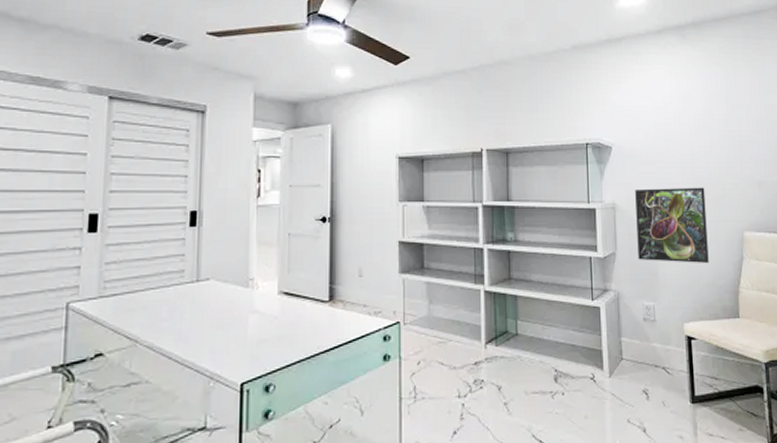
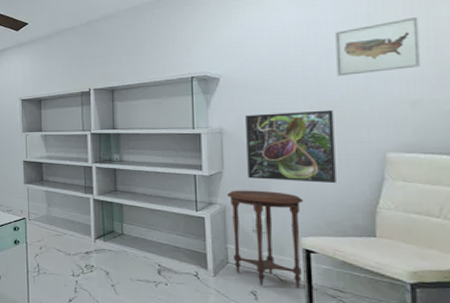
side table: none [620,273,685,382] -> present [227,190,304,288]
wall art: none [704,102,763,153] -> present [335,17,420,76]

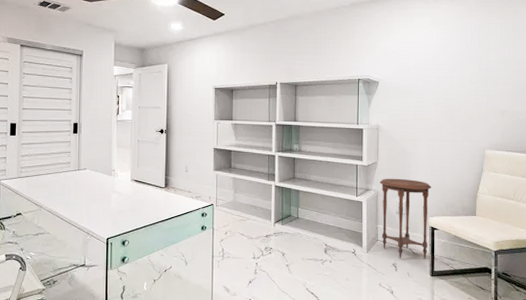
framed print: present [246,109,336,184] -> none [395,114,454,174]
wall art: present [335,17,420,76] -> none [458,47,508,88]

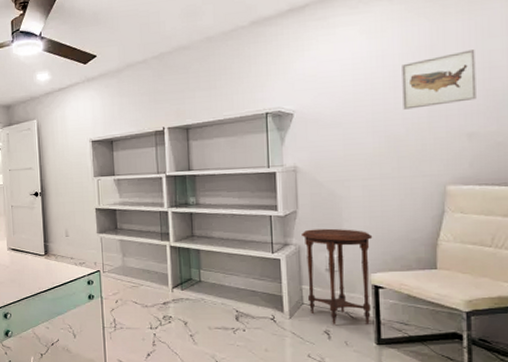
wall art: none [458,47,508,88] -> present [402,49,476,110]

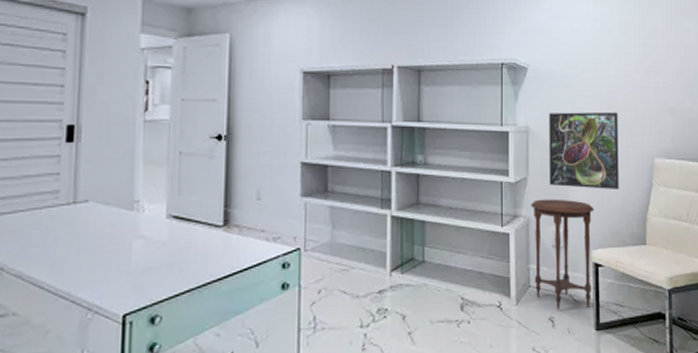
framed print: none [318,144,402,219] -> present [549,111,619,191]
wall art: present [402,49,476,110] -> none [621,27,676,78]

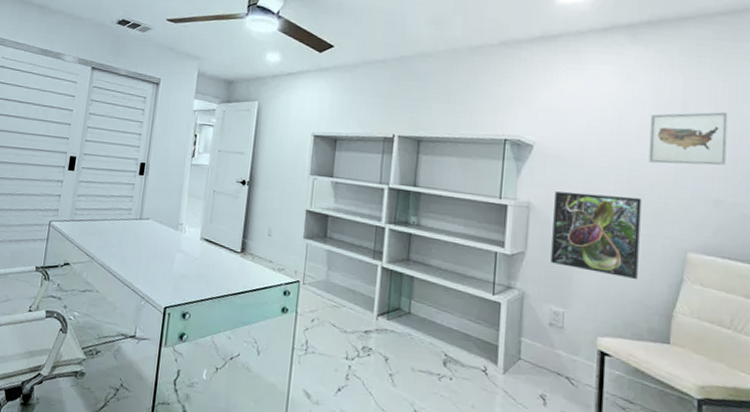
side table: present [531,199,594,310] -> none [526,274,604,395]
wall art: none [621,27,676,78] -> present [649,112,728,165]

